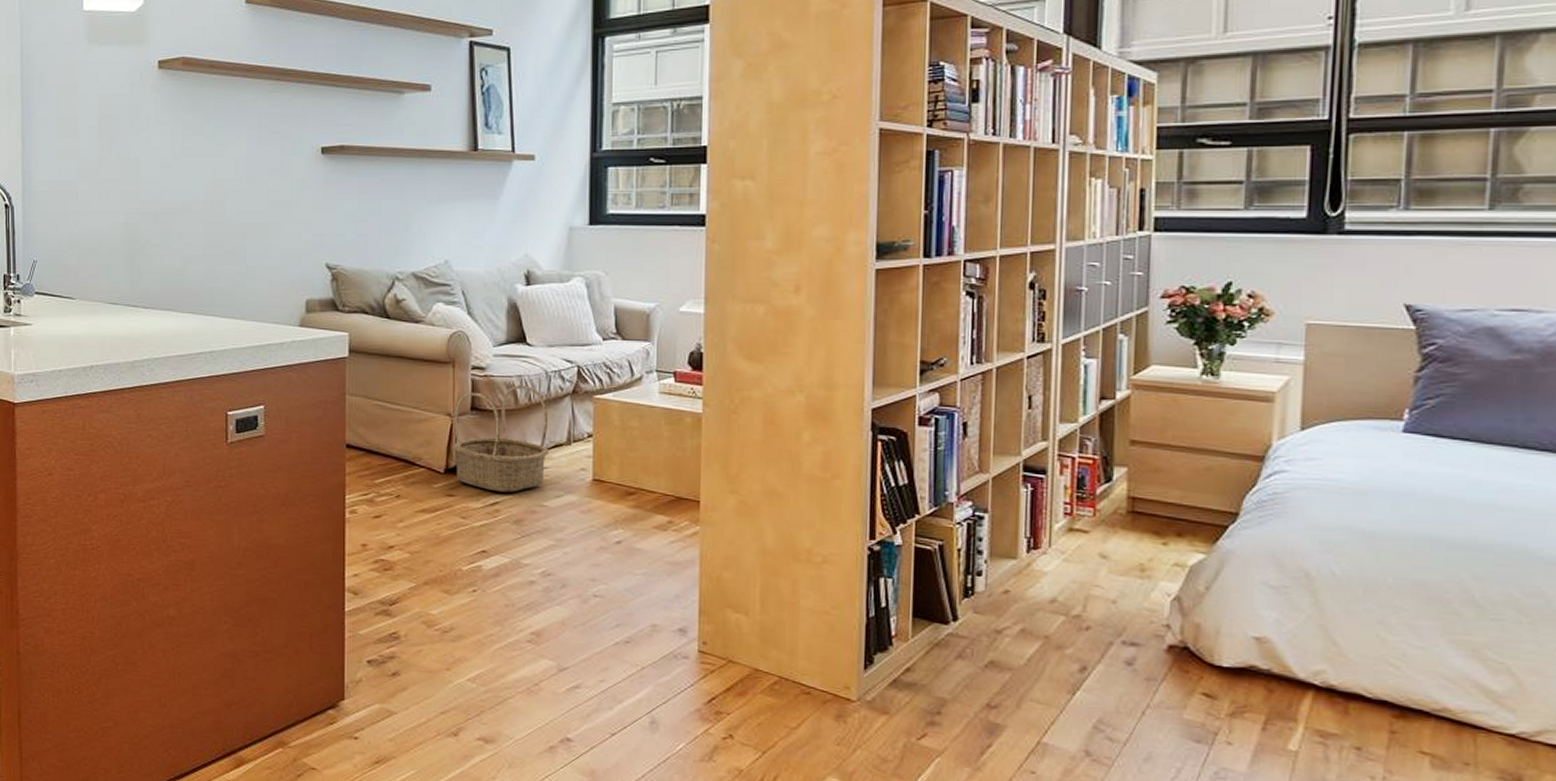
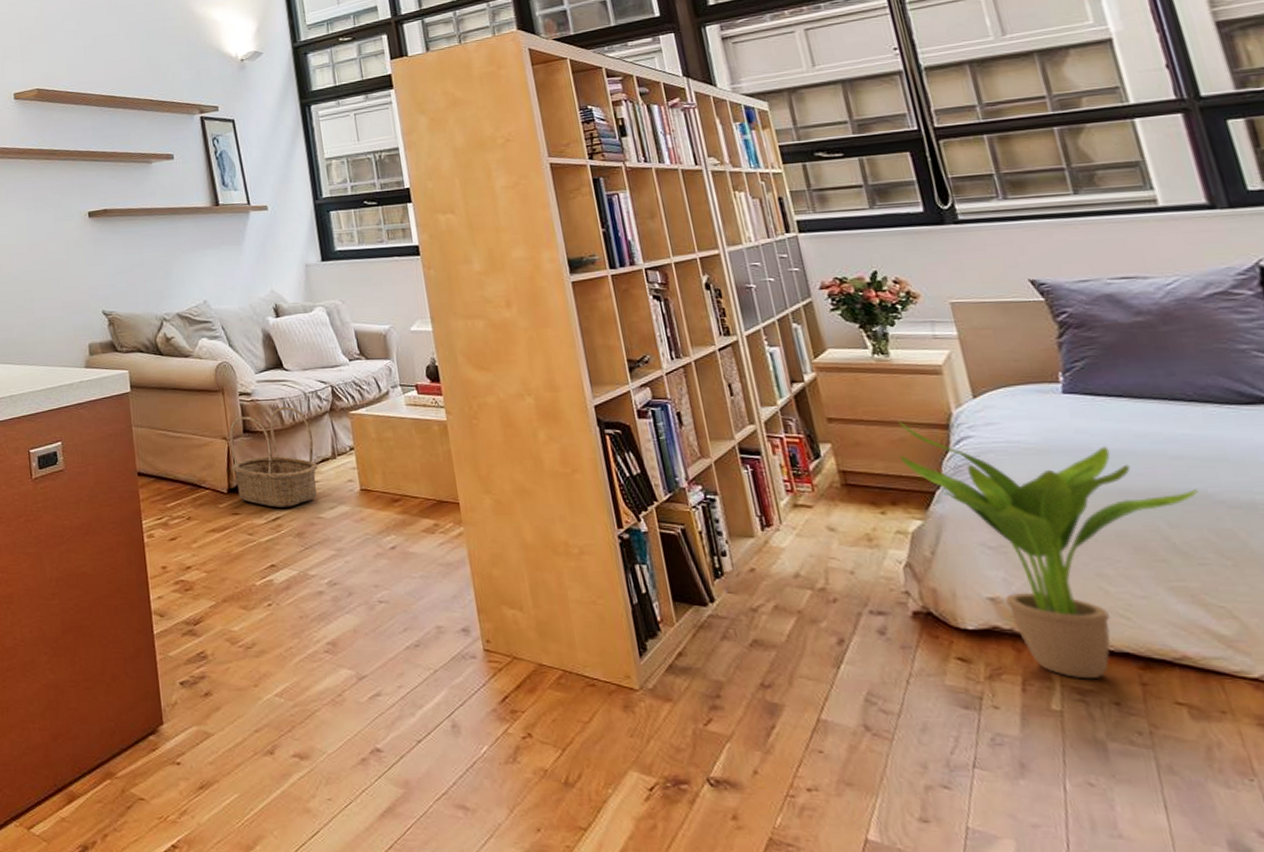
potted plant: none [1200,449,1518,723] -> present [897,421,1199,679]

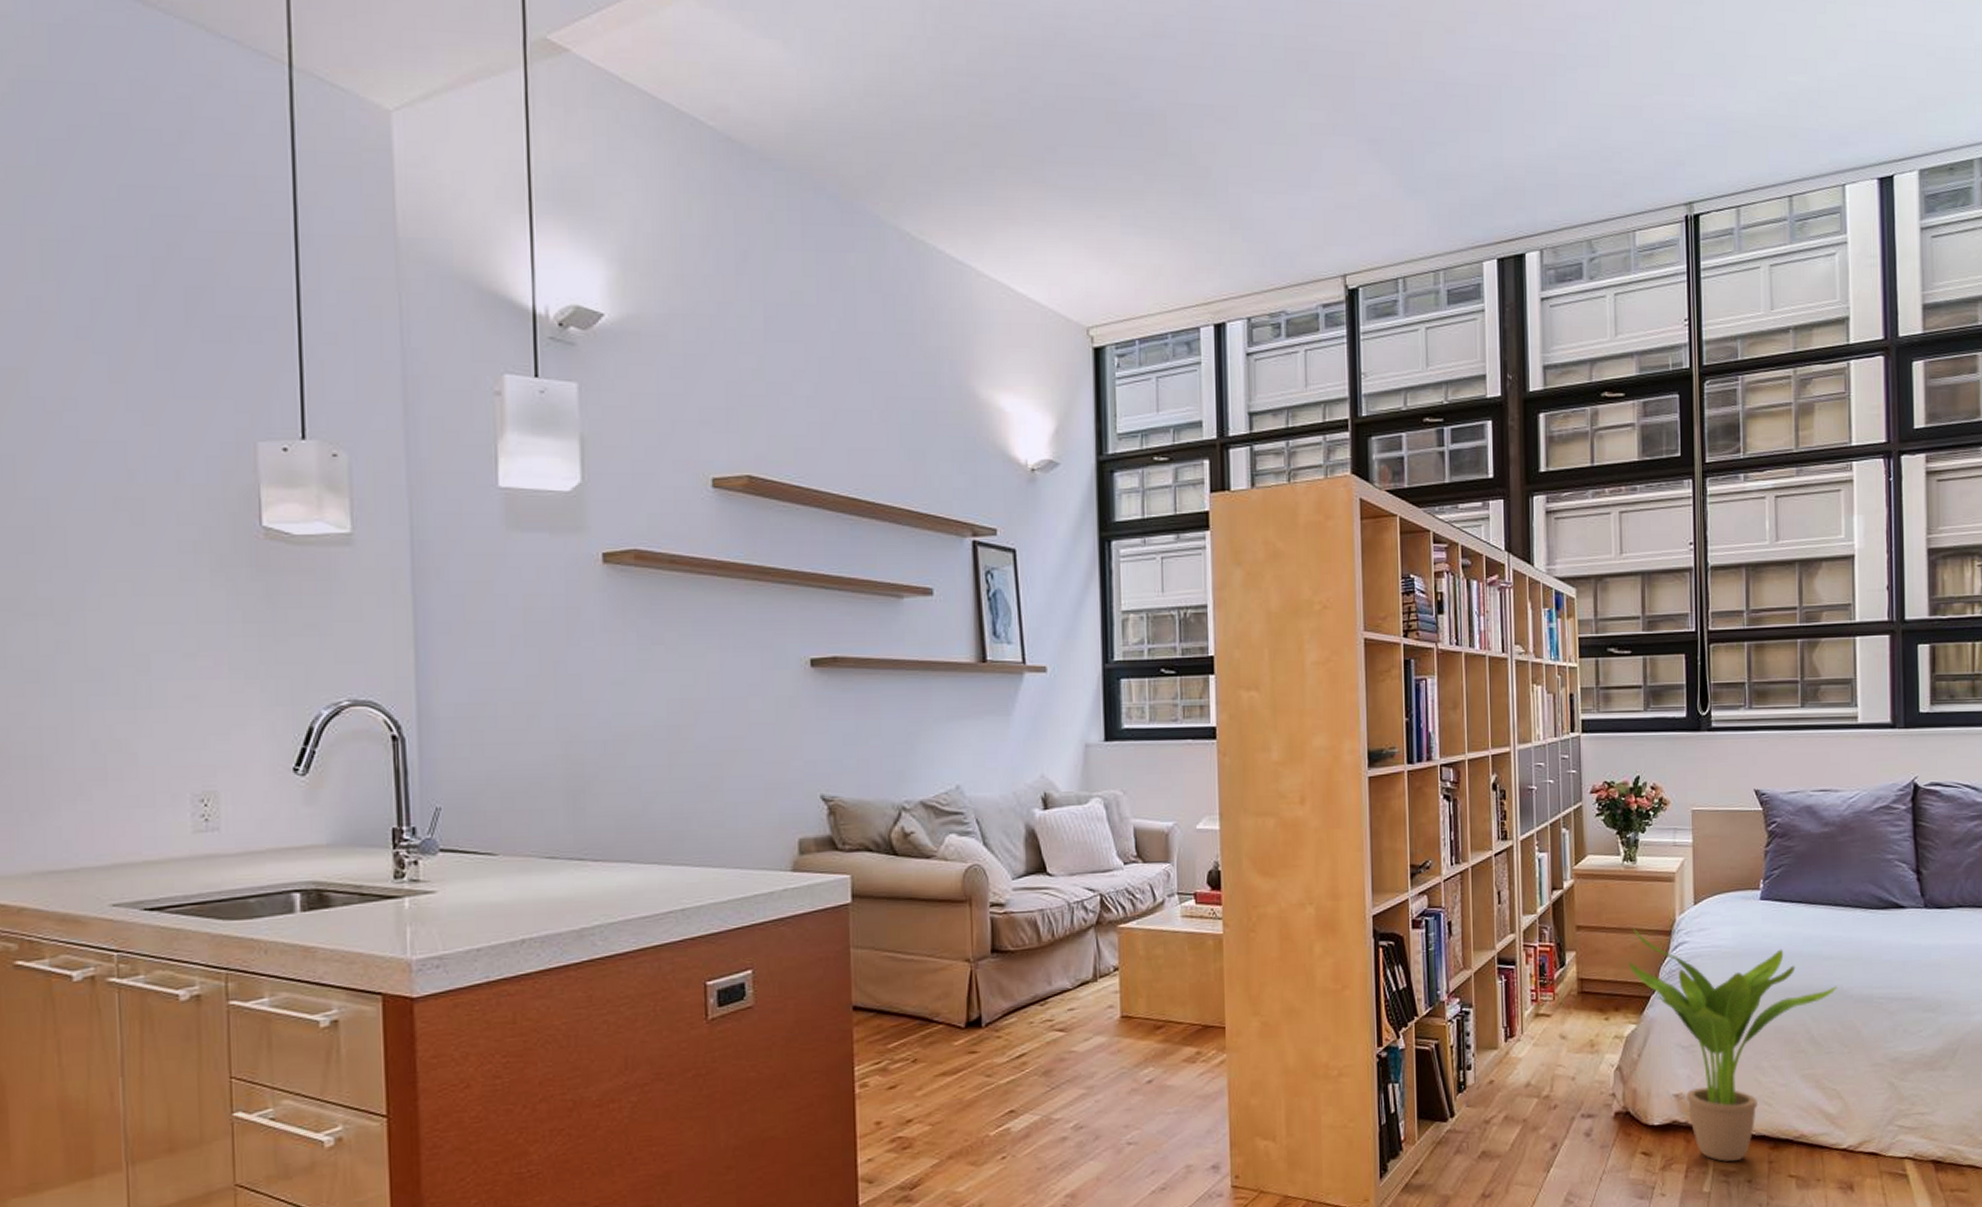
basket: present [229,406,319,507] -> none [973,920,1076,1042]

